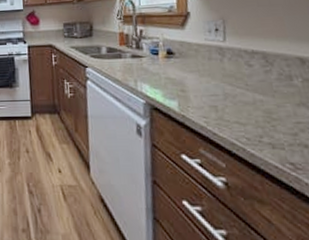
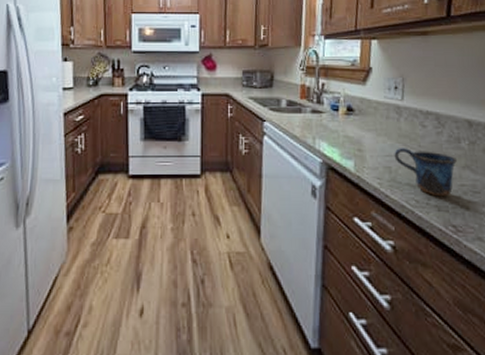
mug: none [219,87,291,134] -> present [394,148,458,197]

